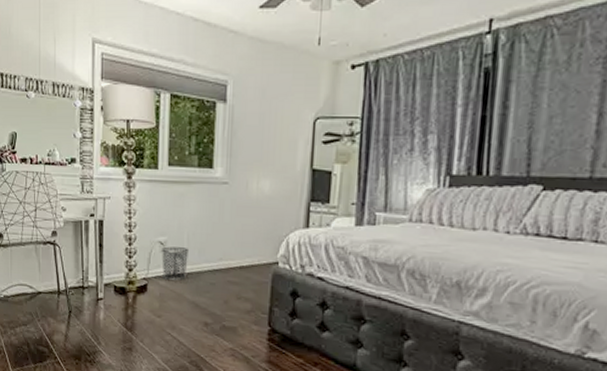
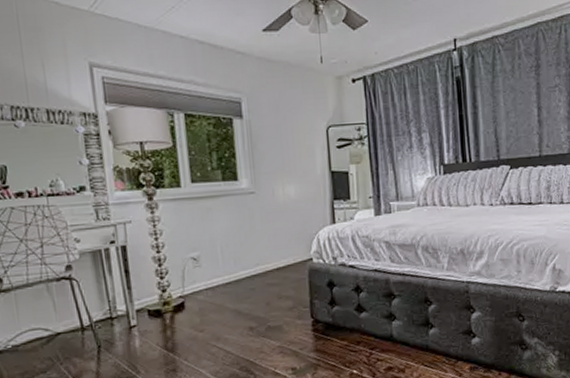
waste bin: present [161,246,190,281] -> none [194,259,225,293]

